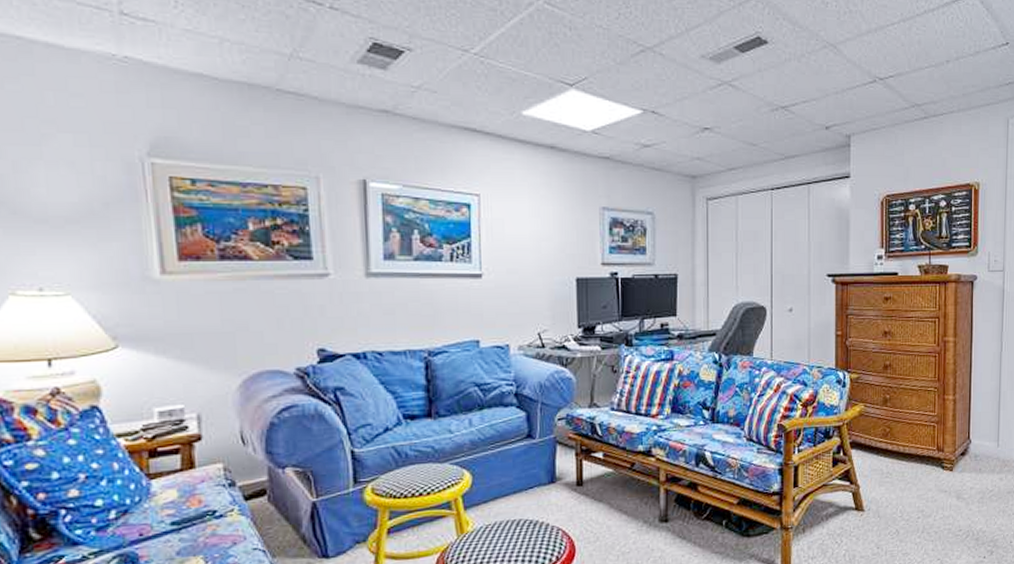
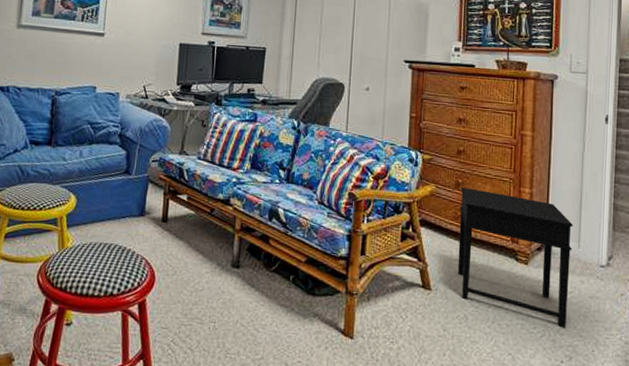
side table: none [888,403,993,526] -> present [457,187,573,328]

